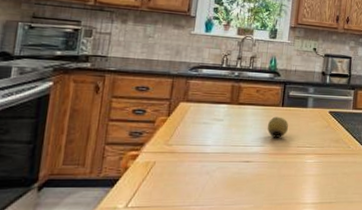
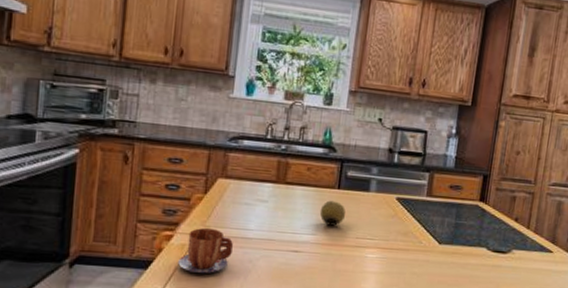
mug: none [142,147,193,188] -> present [178,228,233,274]

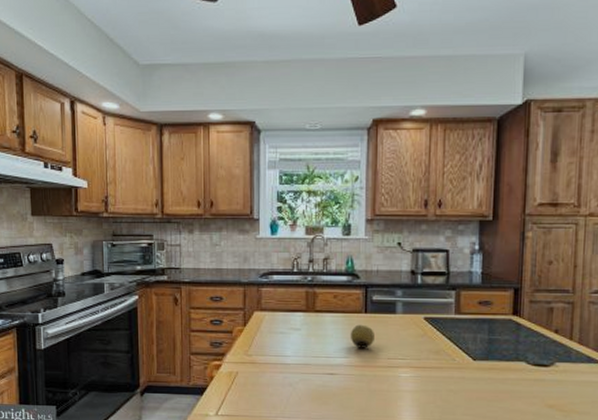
mug: present [178,228,233,274] -> none [228,357,273,398]

